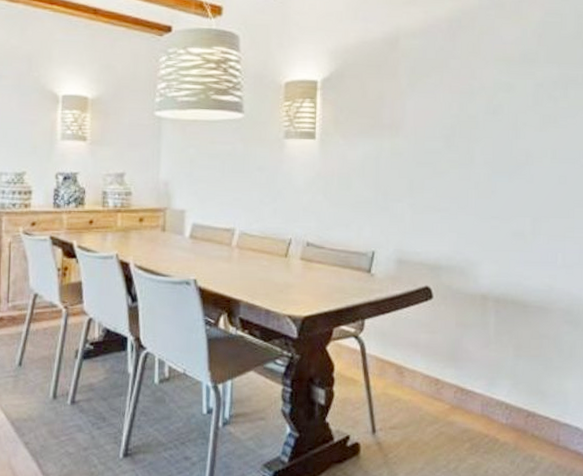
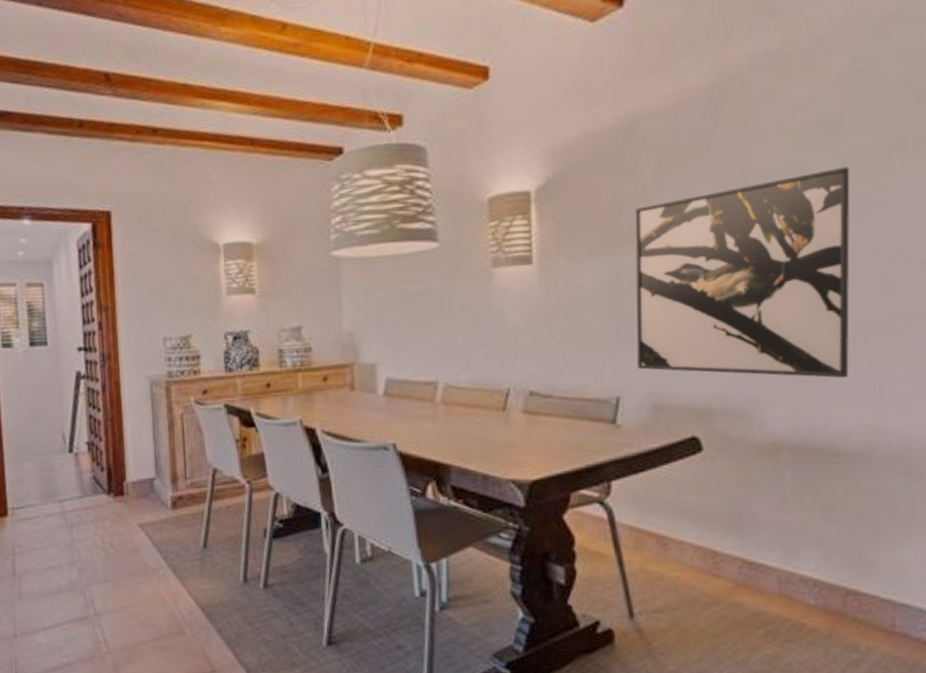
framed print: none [389,90,541,248] -> present [635,166,850,379]

